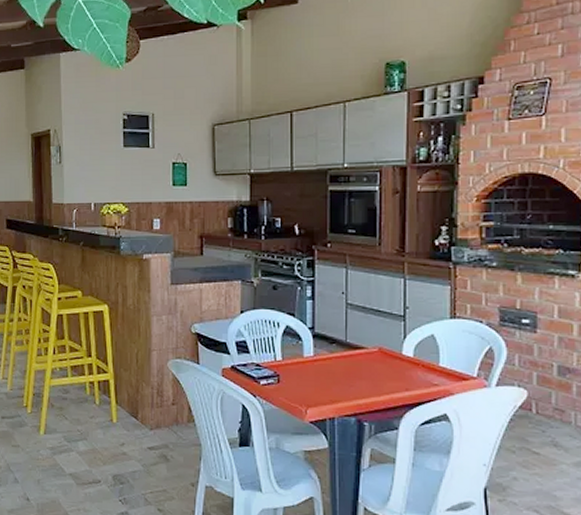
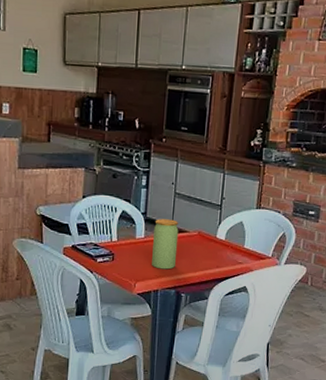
jar: none [325,334,355,393] -> present [152,219,179,270]

